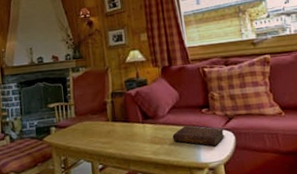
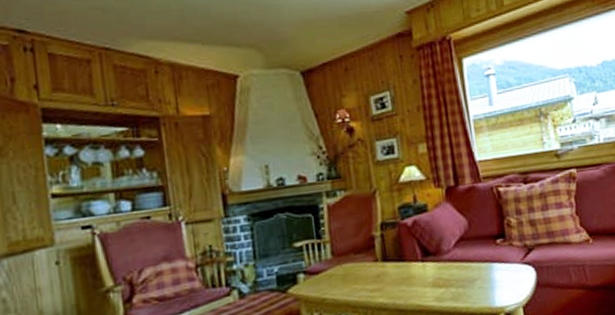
book: present [172,125,225,147] -> none [460,261,524,286]

